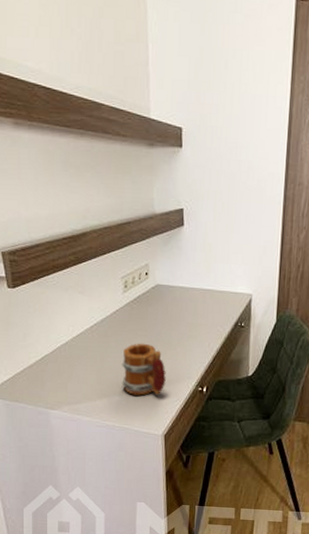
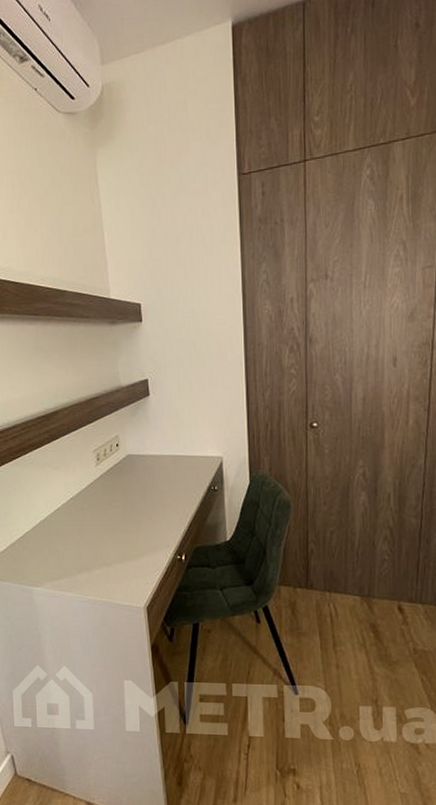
mug: present [121,343,166,396] -> none [99,514,144,568]

